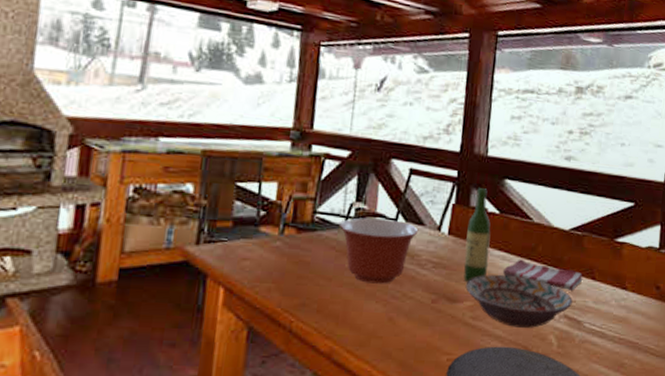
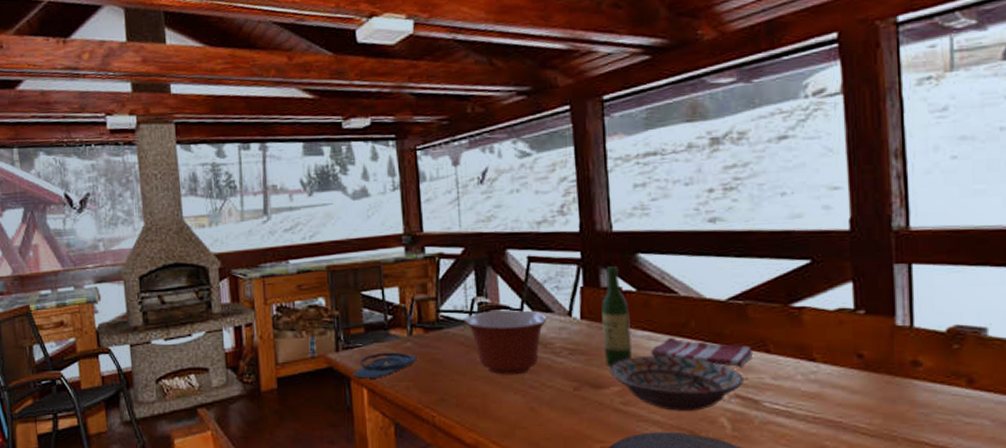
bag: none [211,249,285,278] -> present [353,352,418,379]

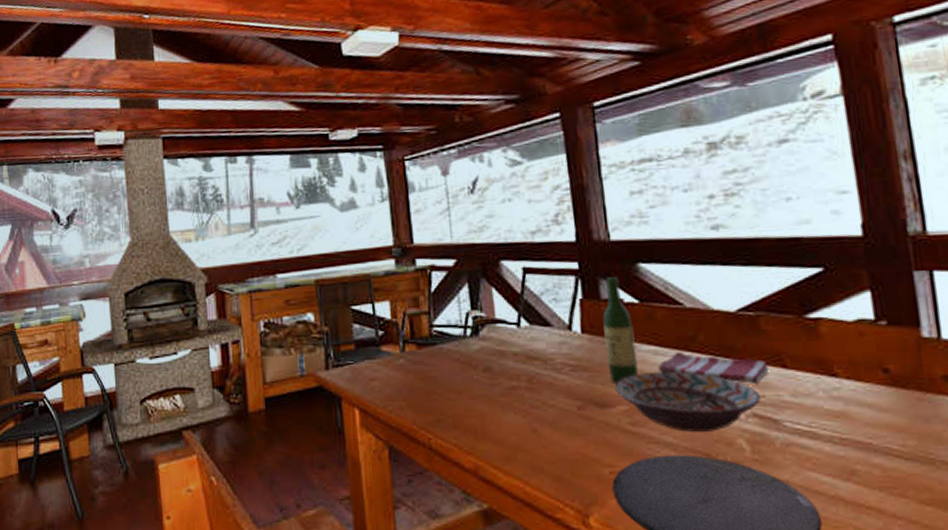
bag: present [353,352,418,379] -> none [344,369,411,398]
mixing bowl: present [465,310,548,375] -> none [459,324,547,394]

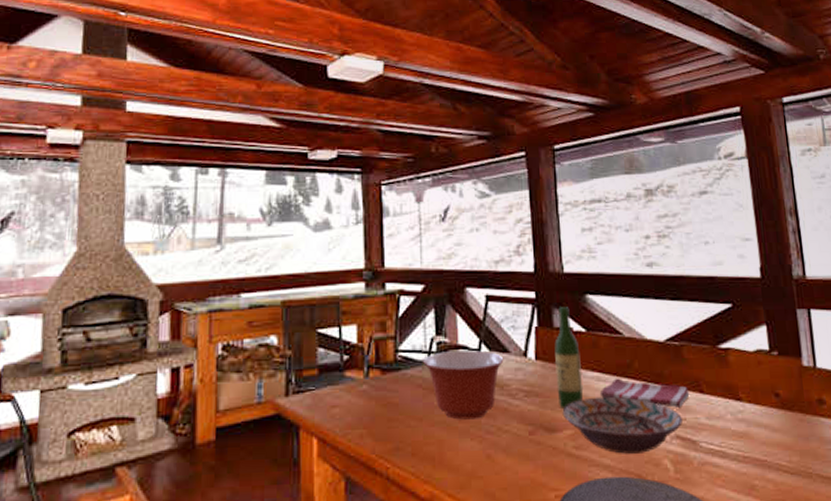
mixing bowl: none [459,324,547,394] -> present [423,350,504,420]

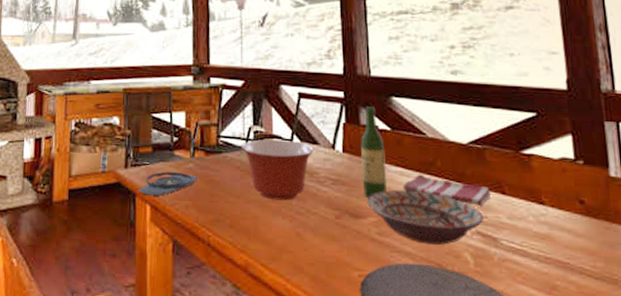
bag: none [302,396,374,427] -> present [138,171,198,196]

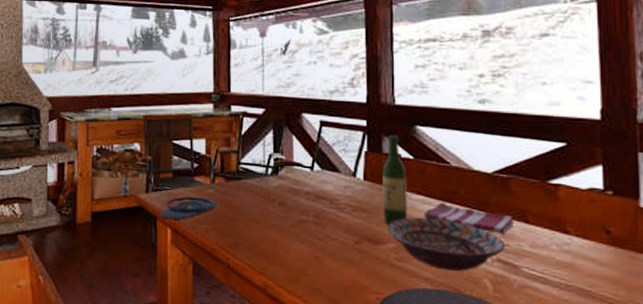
mixing bowl: present [242,139,314,201] -> none [262,167,335,226]

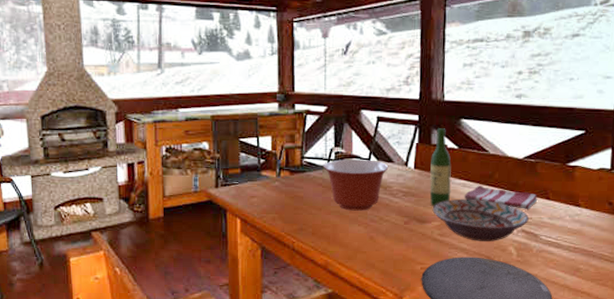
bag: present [159,196,218,220] -> none [229,189,284,211]
mixing bowl: none [262,167,335,226] -> present [324,159,389,211]

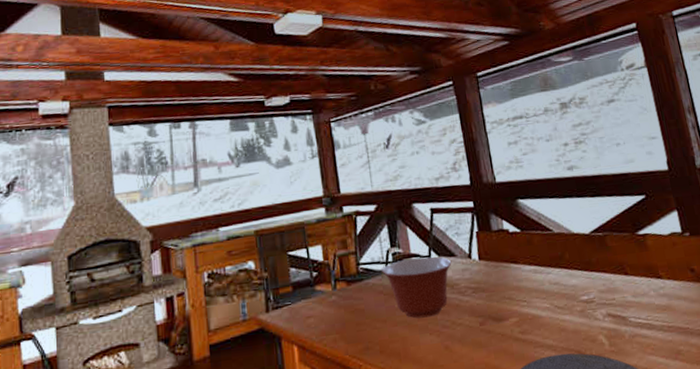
wine bottle: present [429,128,452,207] -> none [494,212,524,301]
decorative bowl: present [432,198,529,241] -> none [506,285,612,335]
dish towel: present [464,185,538,209] -> none [537,269,616,290]

